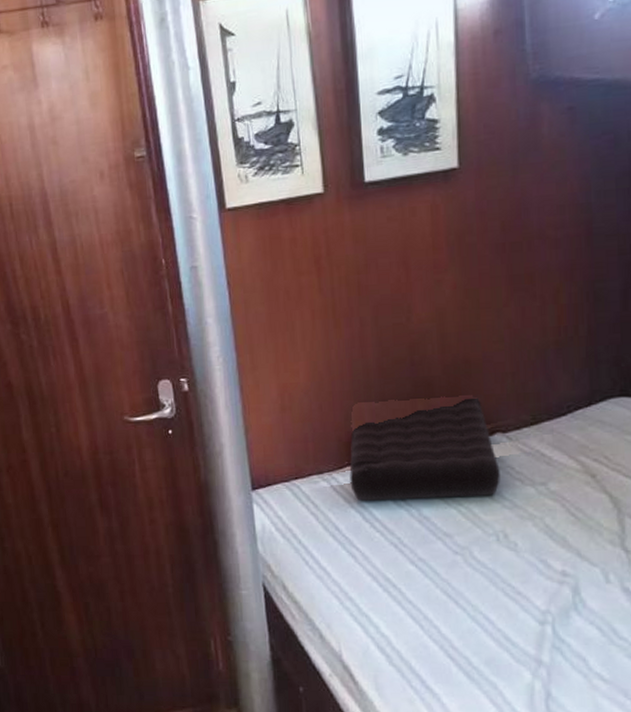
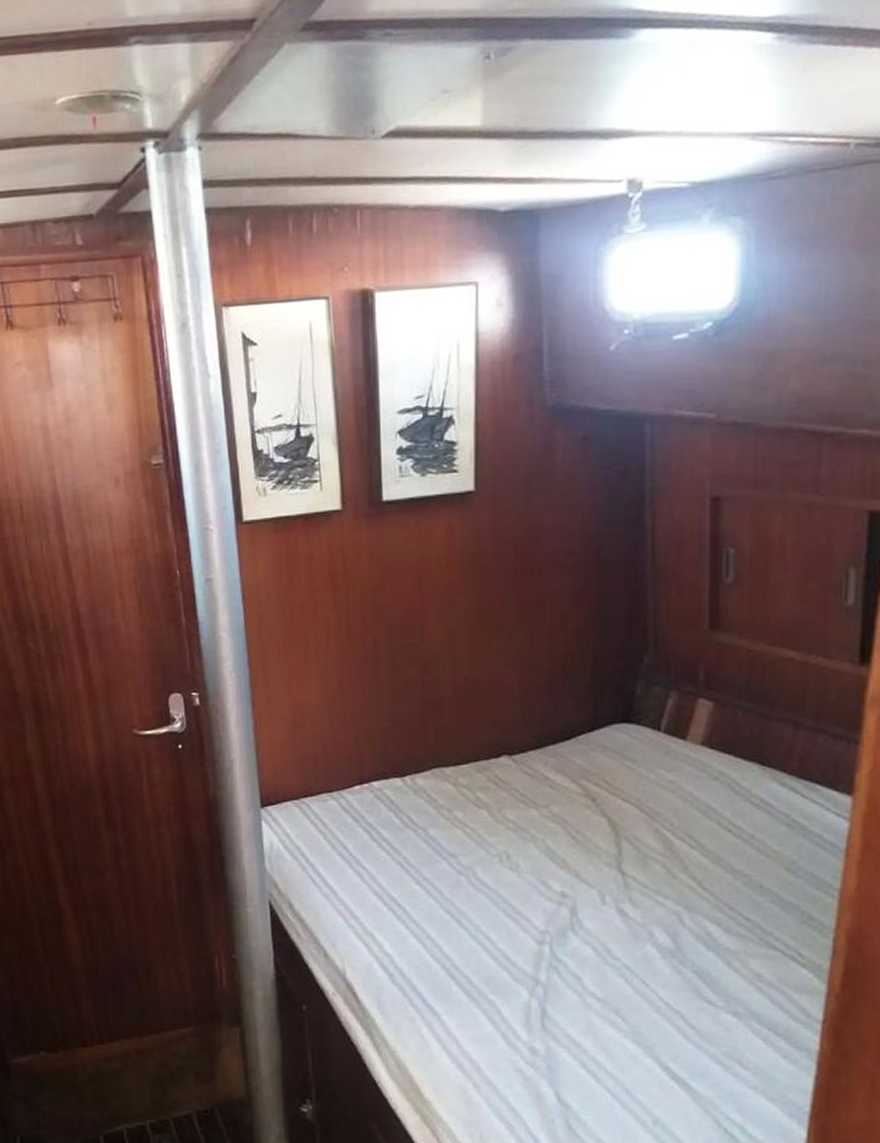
cushion: present [349,396,500,501] -> none [359,719,505,820]

